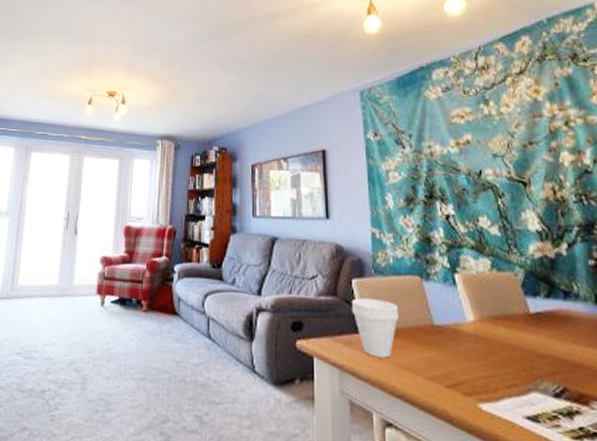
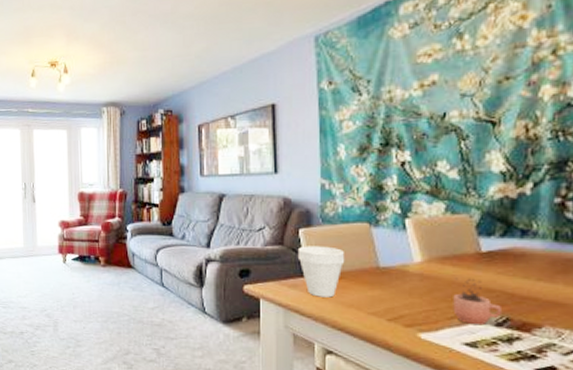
cocoa: none [509,340,559,396] -> present [453,278,503,326]

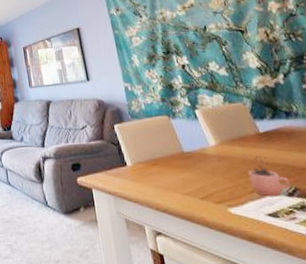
cup: present [297,246,345,298] -> none [115,138,156,183]

